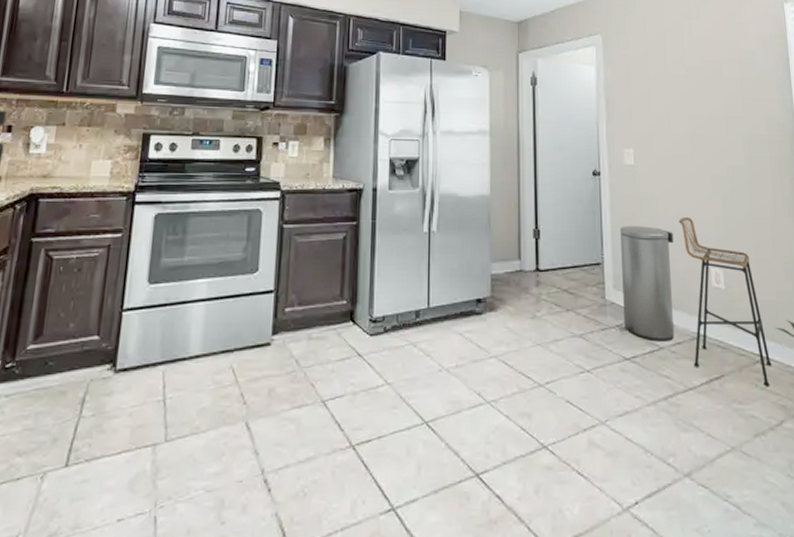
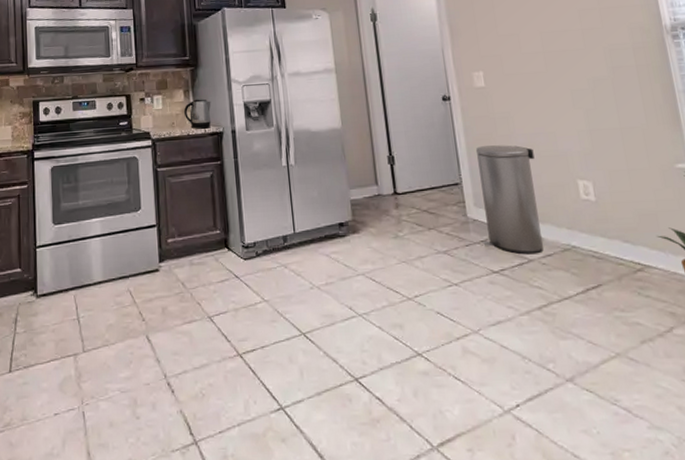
kettle: none [321,149,354,184] -> present [183,99,211,129]
bar stool: present [678,216,772,387] -> none [538,132,655,295]

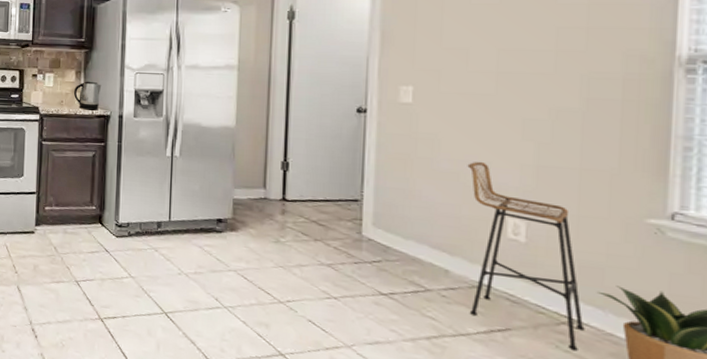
pedal bin: present [475,145,544,255] -> none [373,165,458,285]
bar stool: none [538,132,655,295] -> present [467,161,585,352]

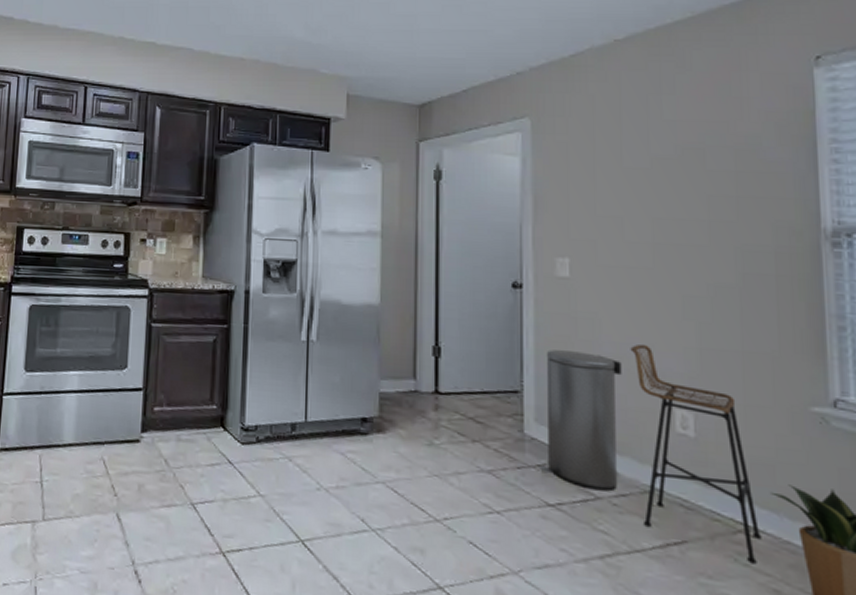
kettle: present [73,81,102,111] -> none [190,248,225,284]
pedal bin: none [373,165,458,285] -> present [538,350,622,492]

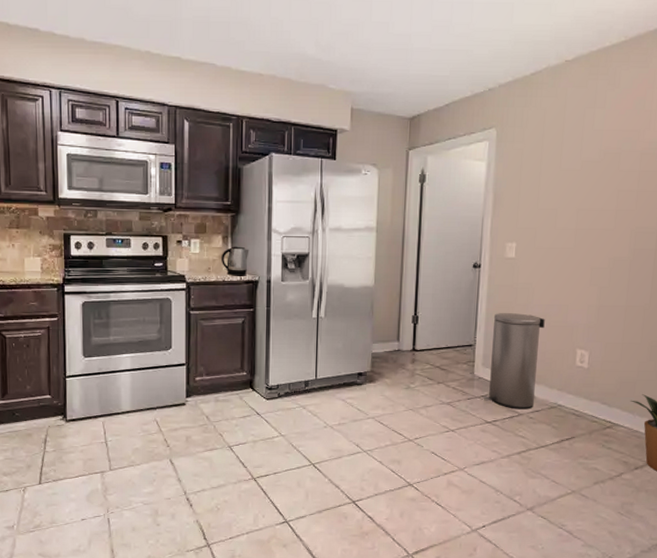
kettle: none [190,248,225,284] -> present [221,246,249,276]
bar stool: present [630,343,762,565] -> none [548,304,621,447]

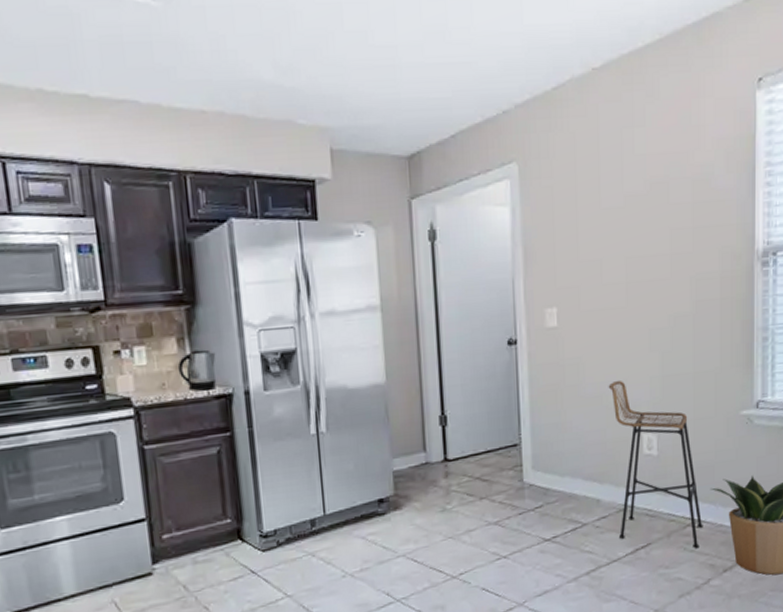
pedal bin: present [482,313,545,410] -> none [536,396,602,519]
bar stool: none [548,304,621,447] -> present [608,380,703,549]

